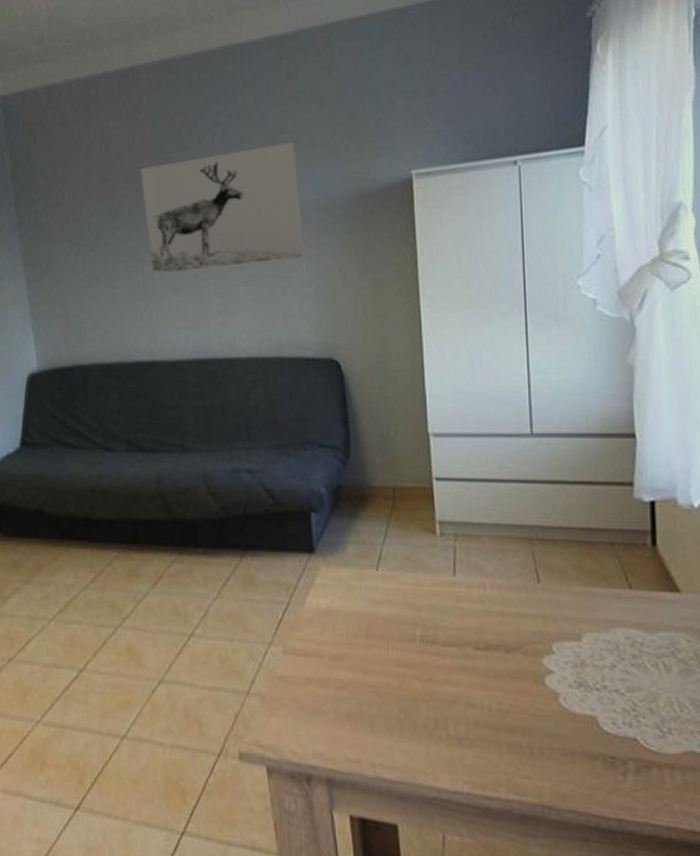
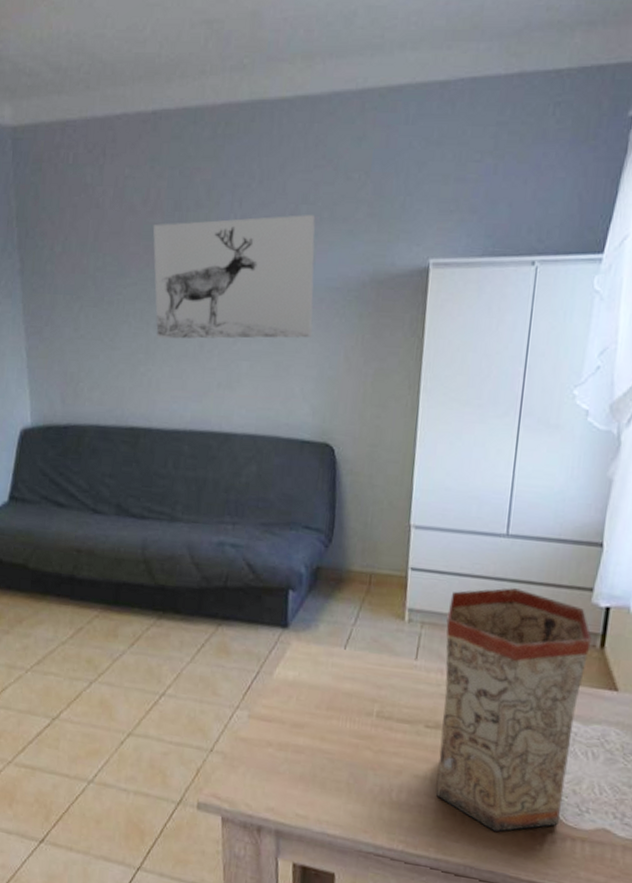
vase: none [480,490,641,764] -> present [436,588,592,833]

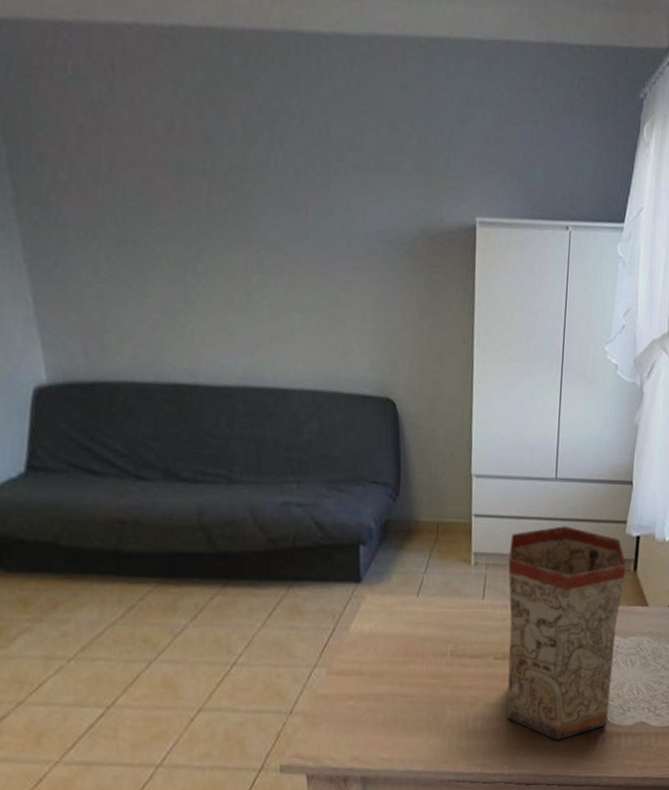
wall art: present [152,215,316,340] -> none [181,157,367,292]

